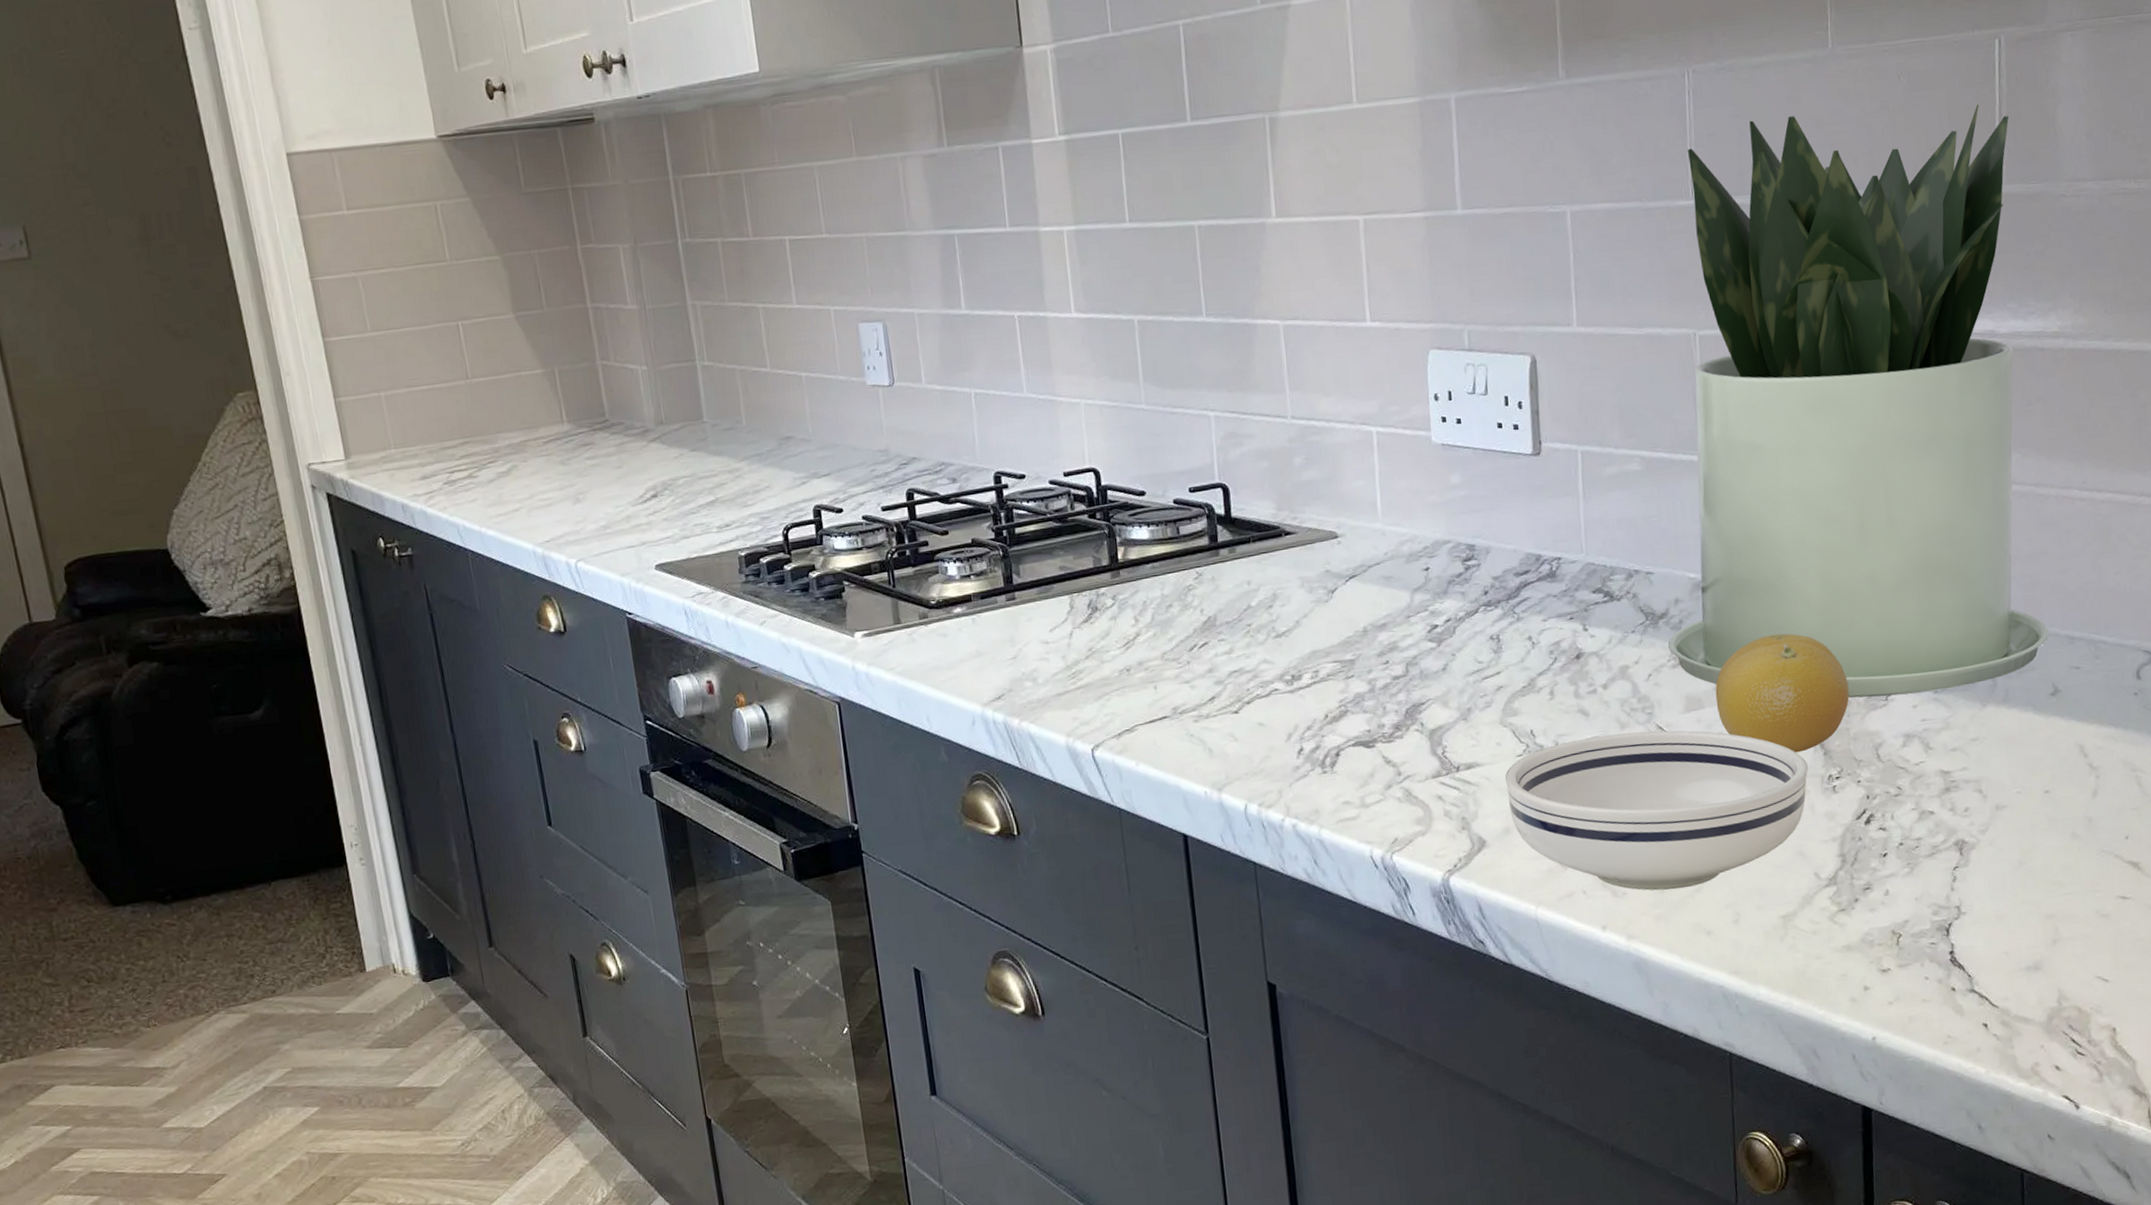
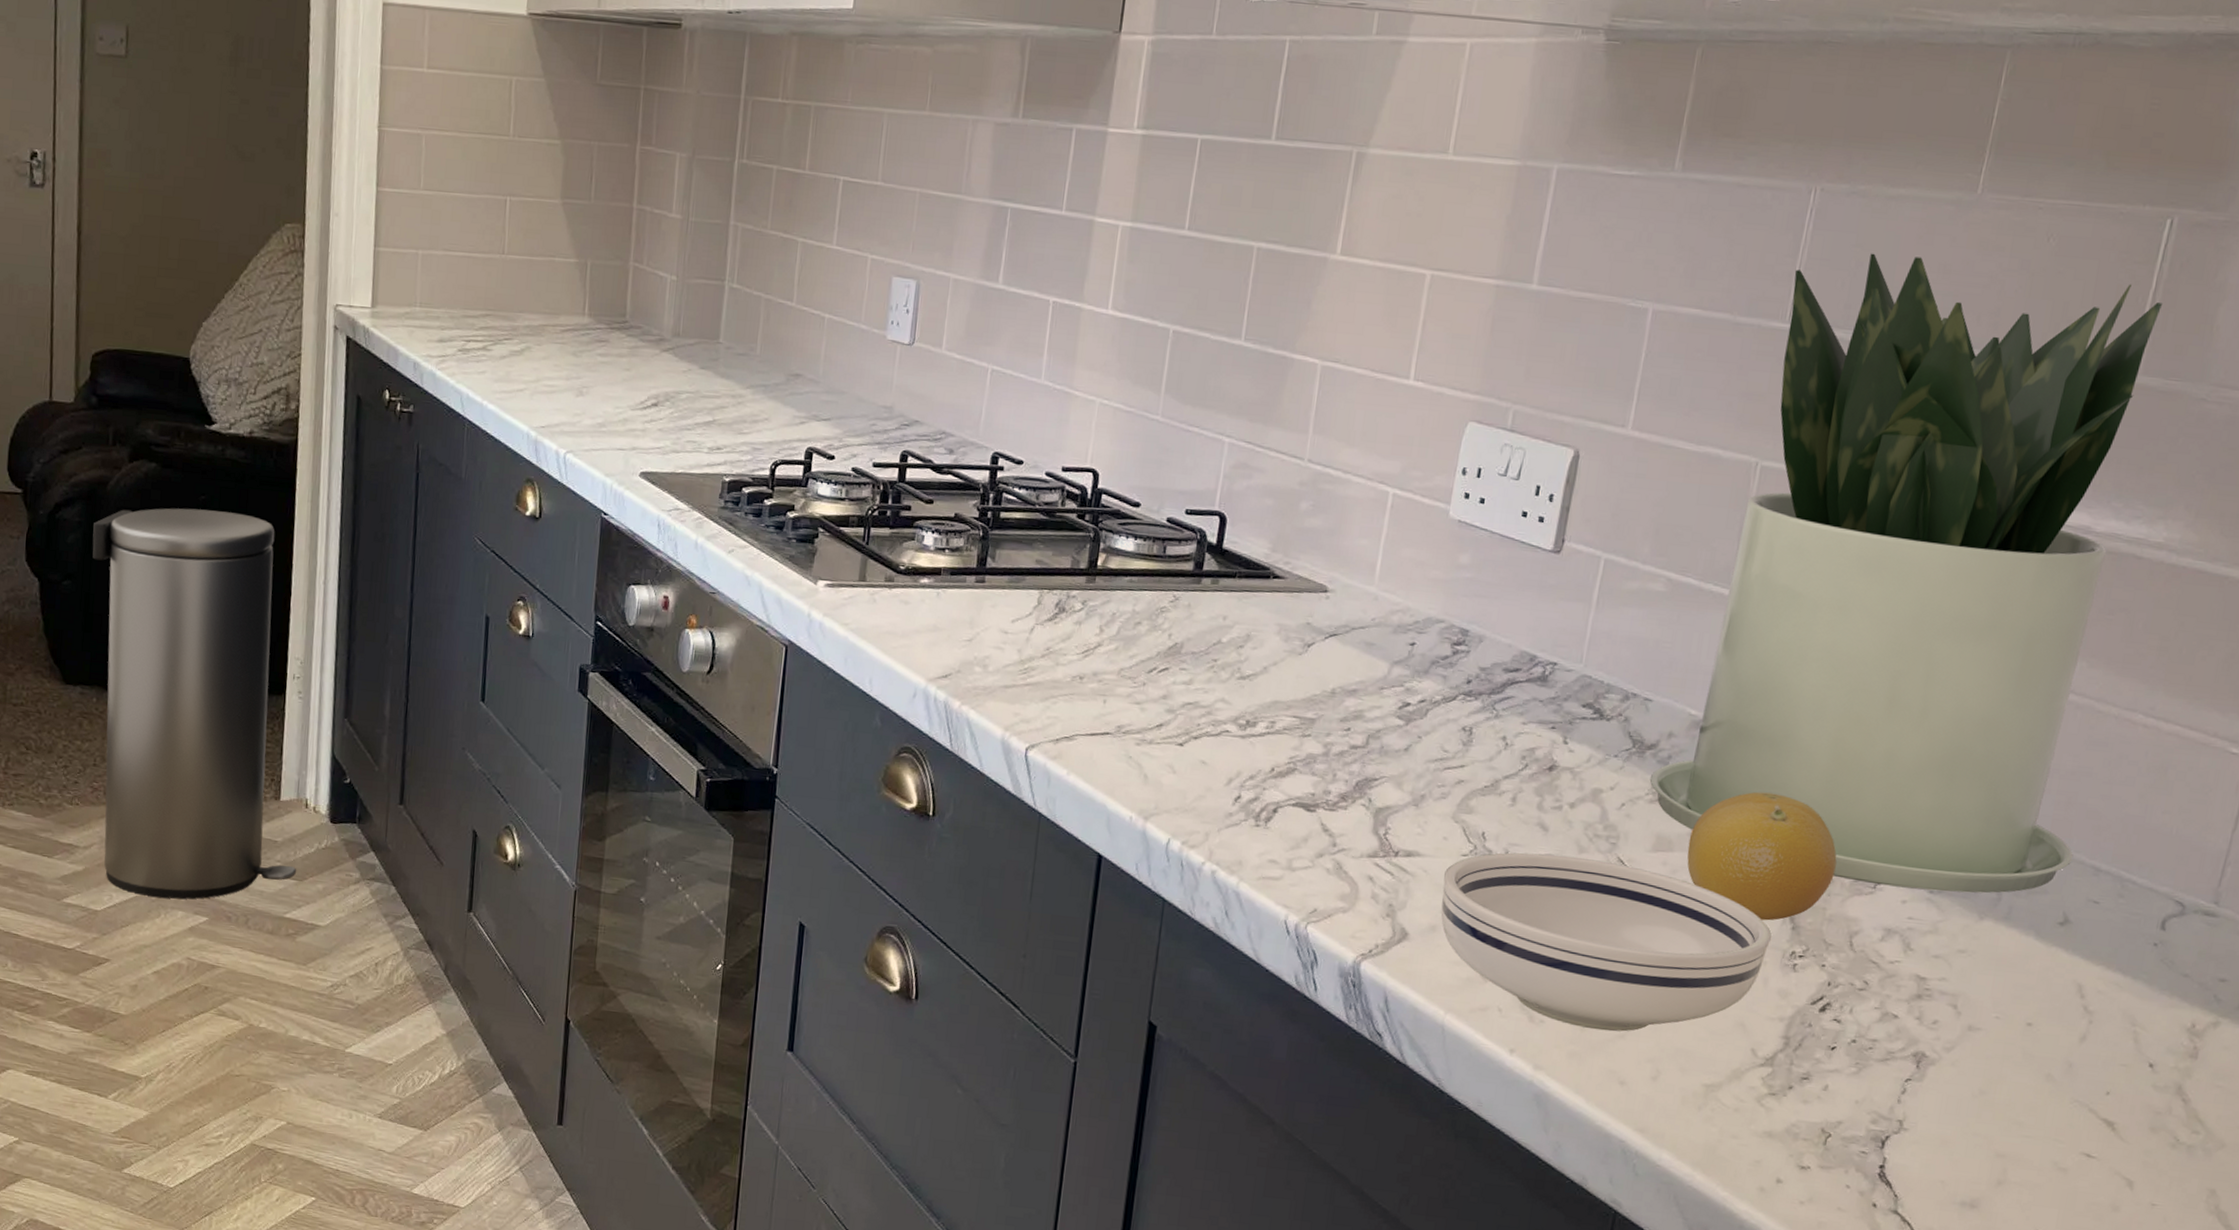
pedal bin: none [106,693,400,1101] -> present [92,508,297,899]

